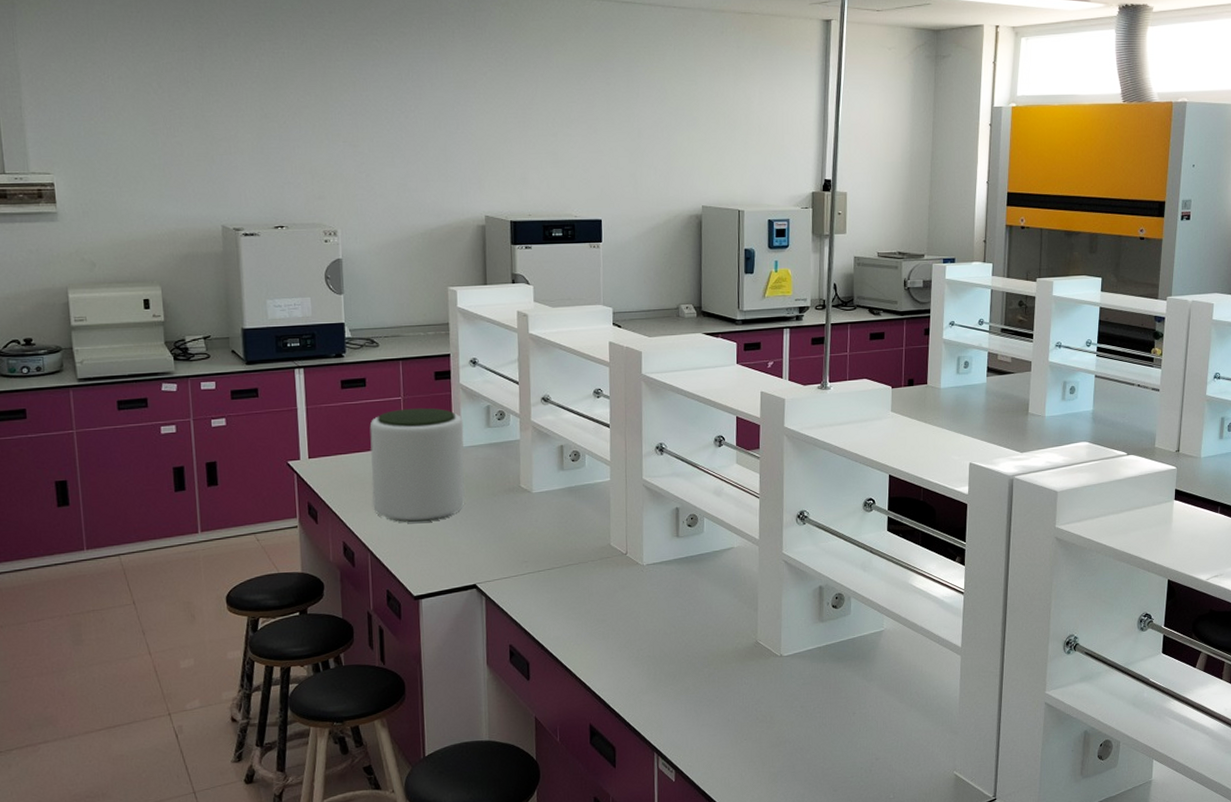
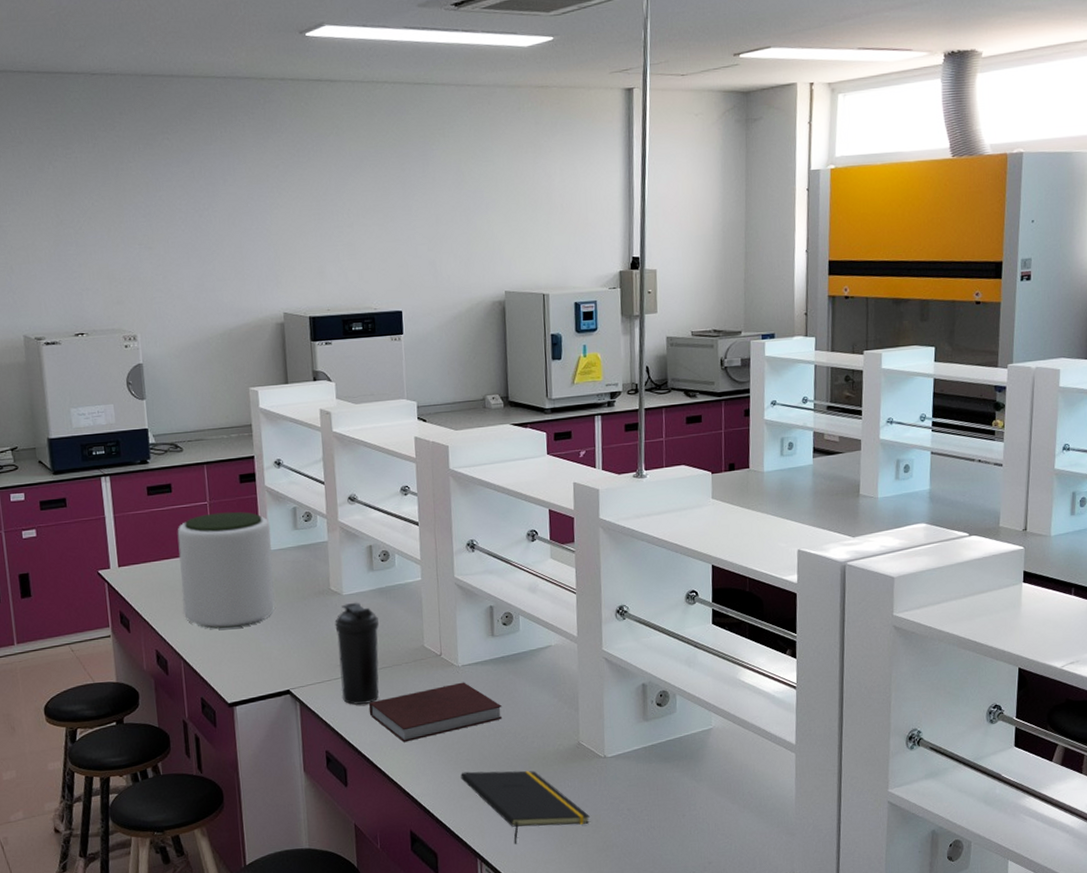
water bottle: none [523,500,567,600] -> present [334,602,379,705]
notebook: none [553,580,684,638] -> present [368,682,503,743]
notepad: none [641,667,765,739] -> present [461,770,591,845]

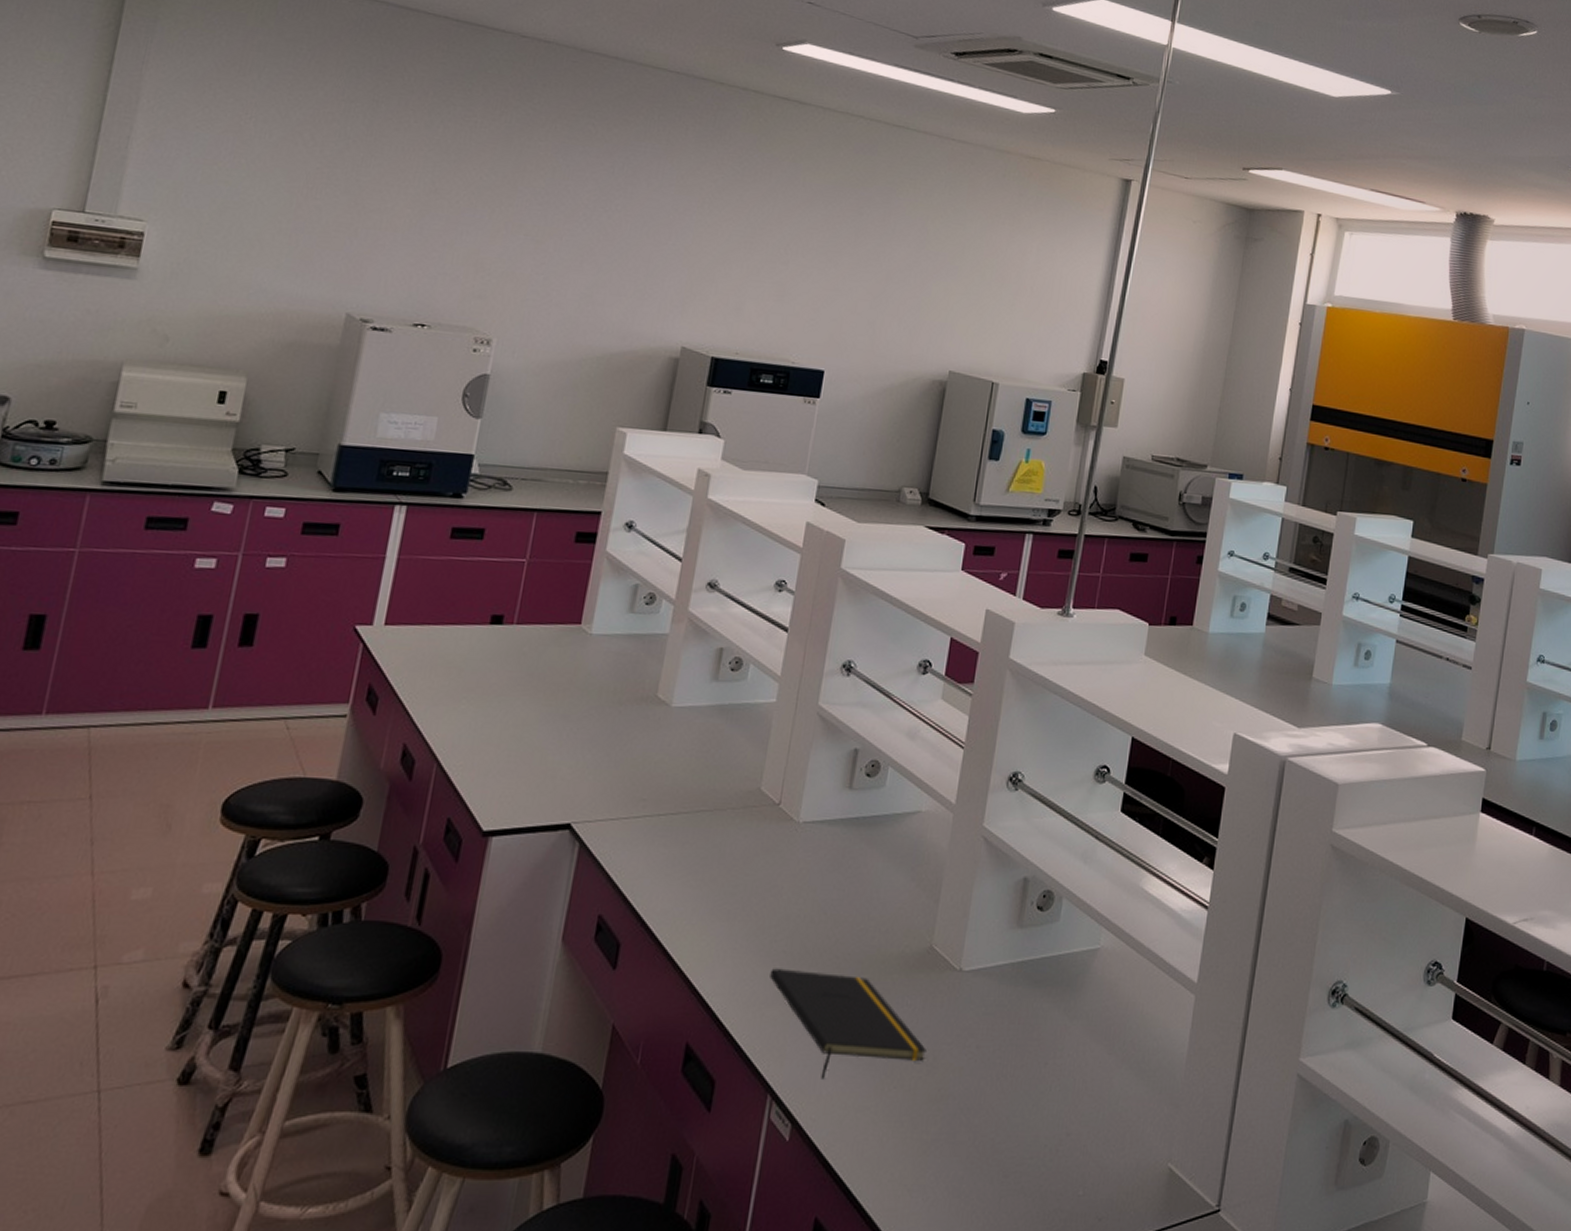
plant pot: present [177,511,276,629] -> none [455,574,600,729]
water bottle: present [334,602,379,705] -> none [637,718,710,857]
notebook: present [368,682,503,743] -> none [668,844,843,917]

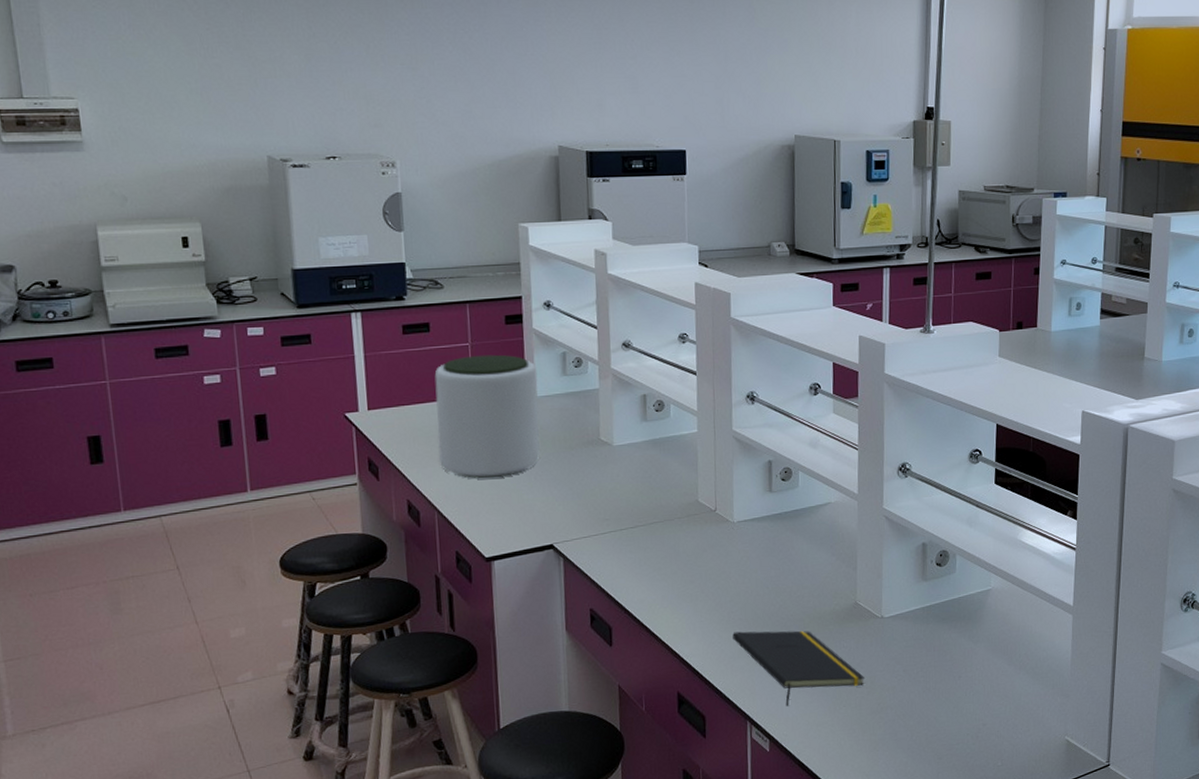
plant pot: none [455,574,600,729] -> present [434,354,540,479]

